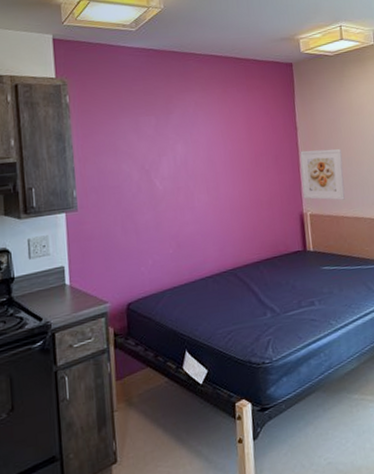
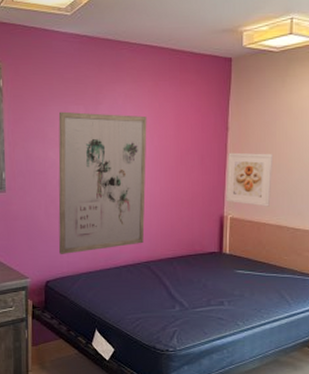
wall art: none [129,121,228,272] -> present [58,111,147,254]

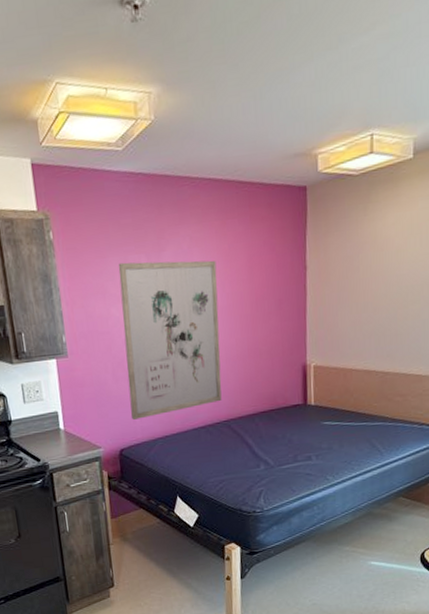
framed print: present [226,152,274,207] -> none [307,292,358,351]

